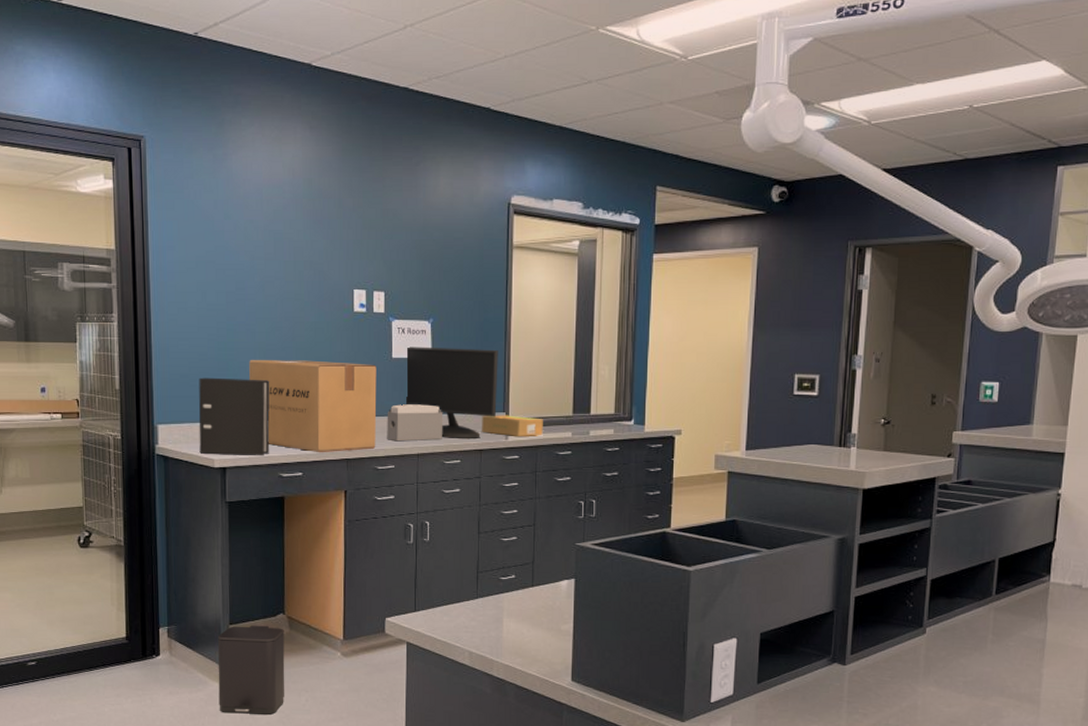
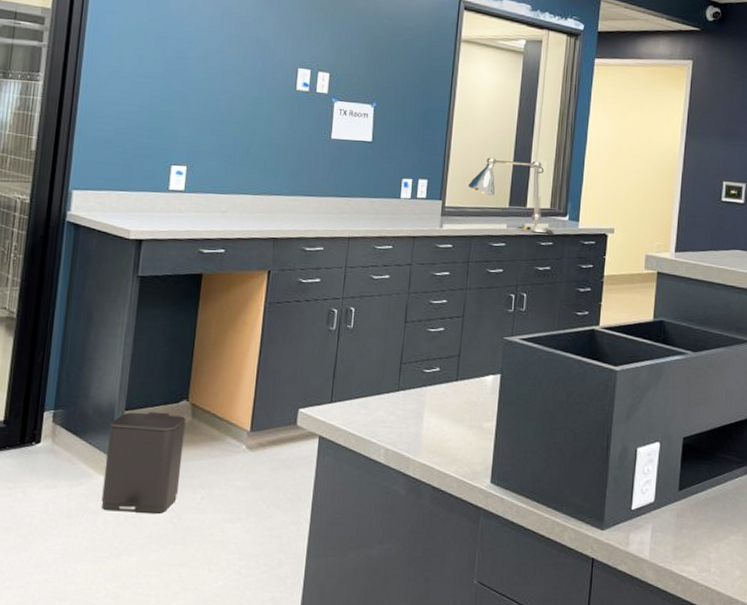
binder: present [198,377,270,457] -> none [115,144,201,231]
box: present [249,360,377,453] -> none [179,130,314,231]
battery: present [387,404,443,442] -> none [318,185,379,224]
computer monitor: present [403,347,498,438] -> none [338,129,439,225]
box: present [482,415,543,437] -> none [417,202,479,227]
desk lamp: none [529,366,621,441] -> present [467,157,555,235]

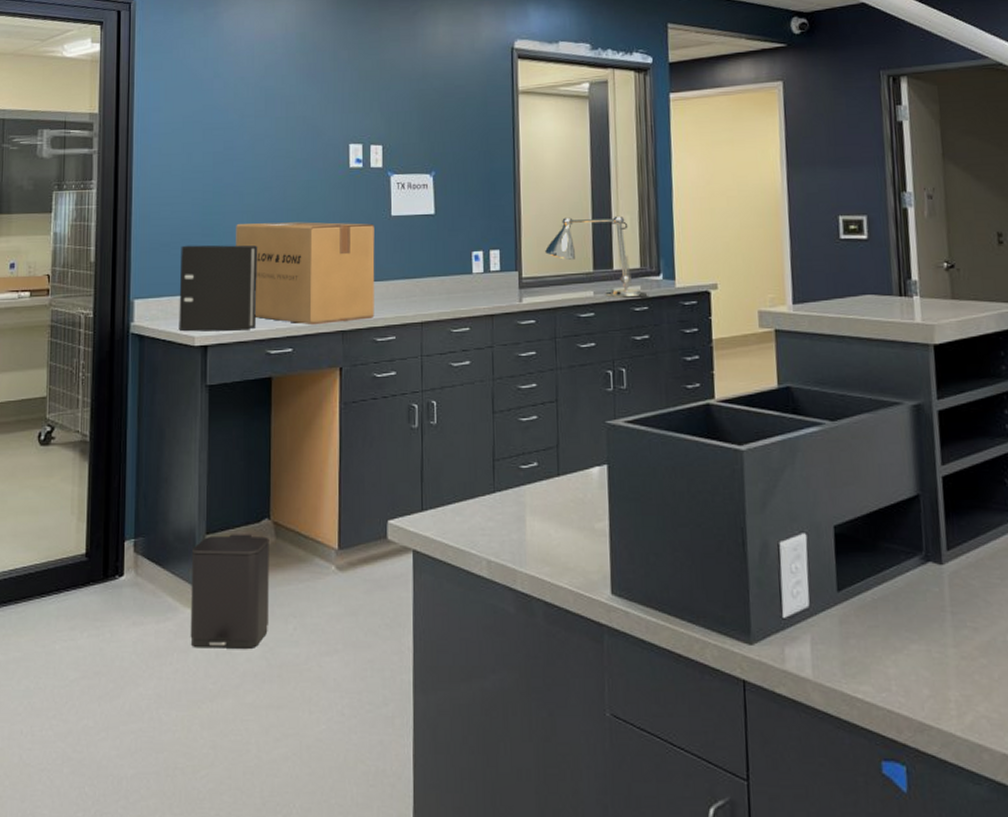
binder: none [115,144,201,231] -> present [179,245,258,332]
box: none [179,130,314,231] -> present [236,222,375,326]

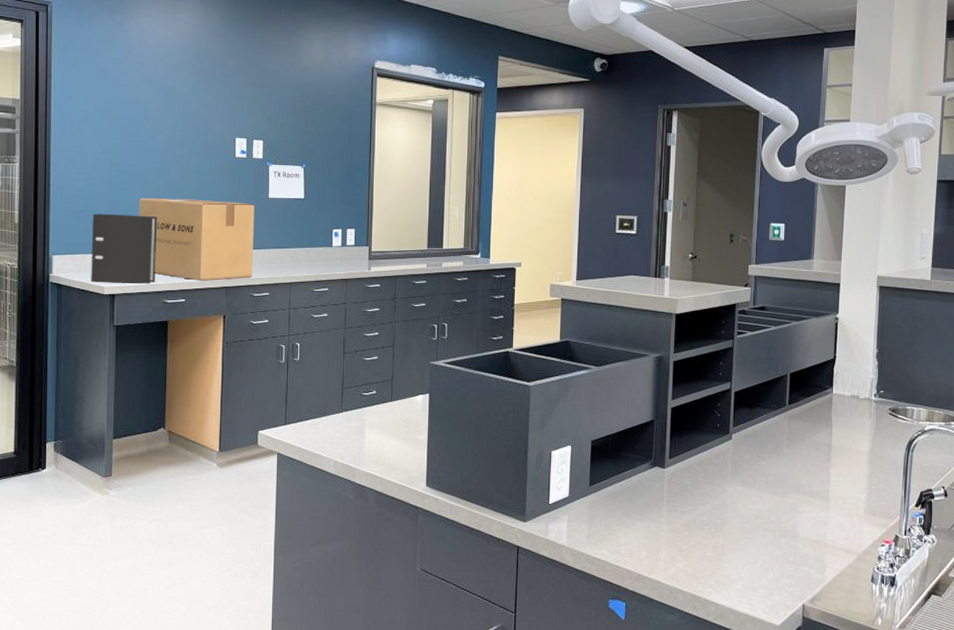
pedal bin: present [190,534,270,648] -> none [100,439,164,523]
desk lamp: present [544,215,649,299] -> none [390,206,469,272]

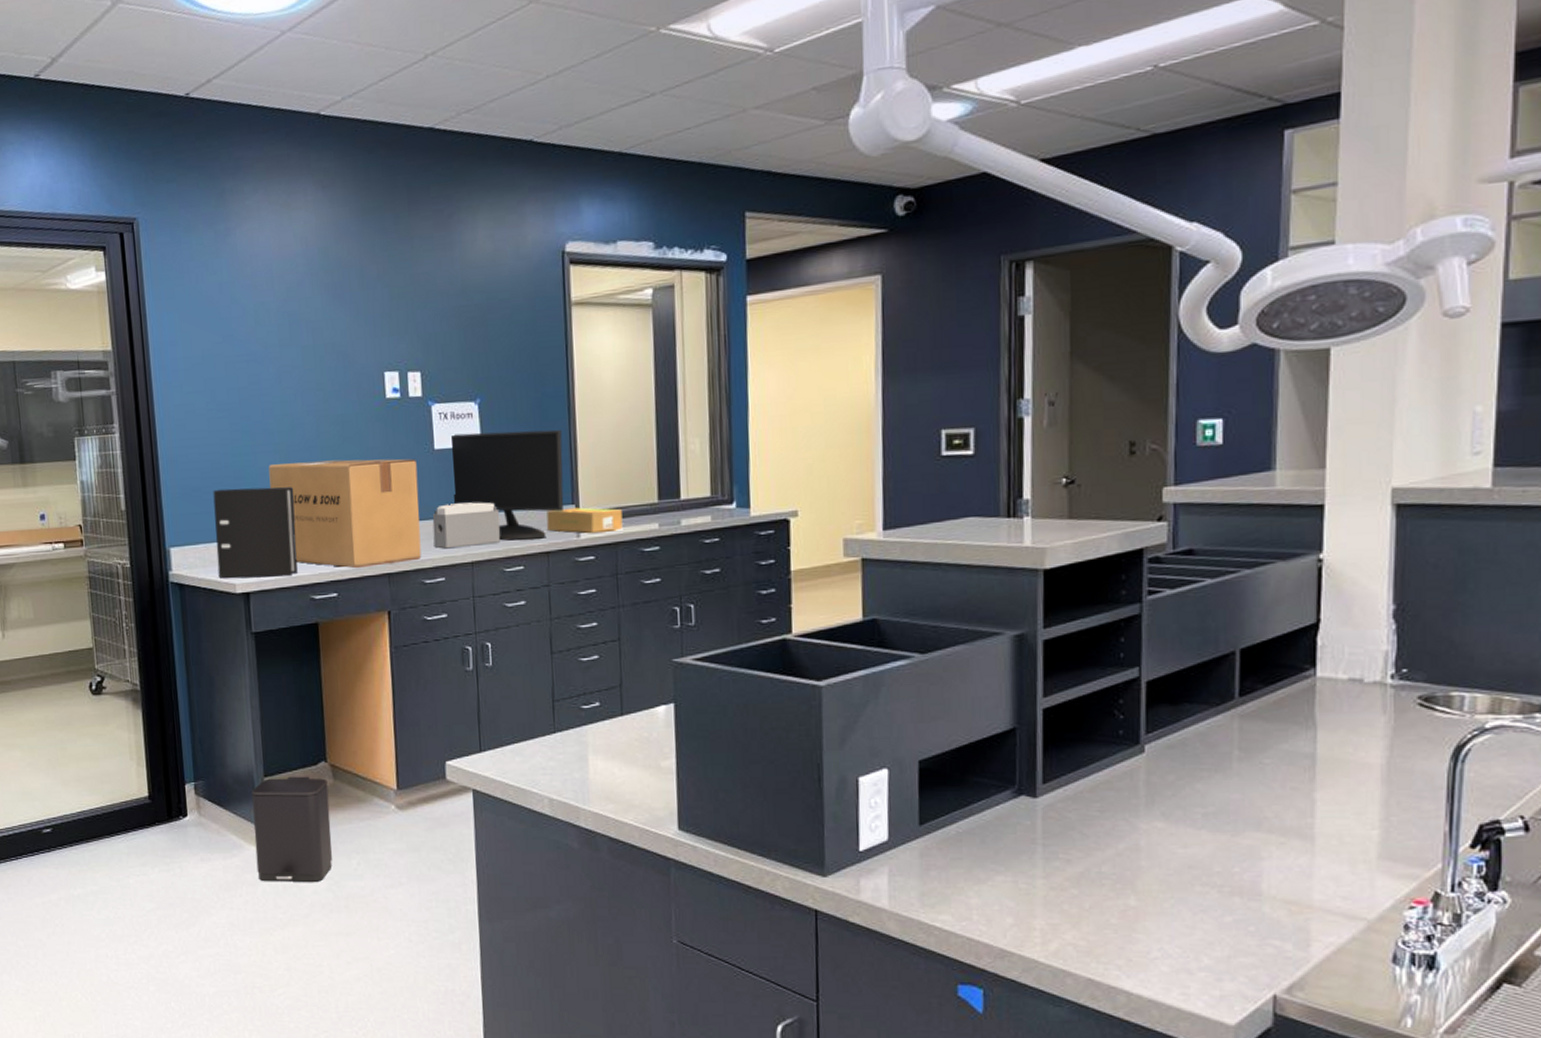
pedal bin: none [100,439,164,523] -> present [252,776,333,882]
battery: none [263,239,314,272] -> present [432,502,500,549]
computer monitor: none [277,188,363,269] -> present [450,429,564,541]
box: none [348,248,402,268] -> present [546,507,623,534]

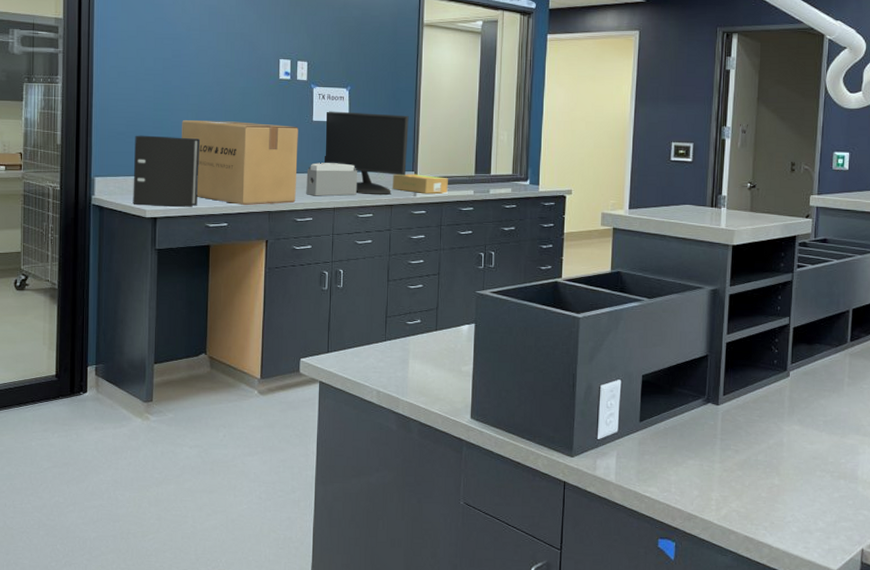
pedal bin: present [252,776,333,882] -> none [141,364,205,449]

